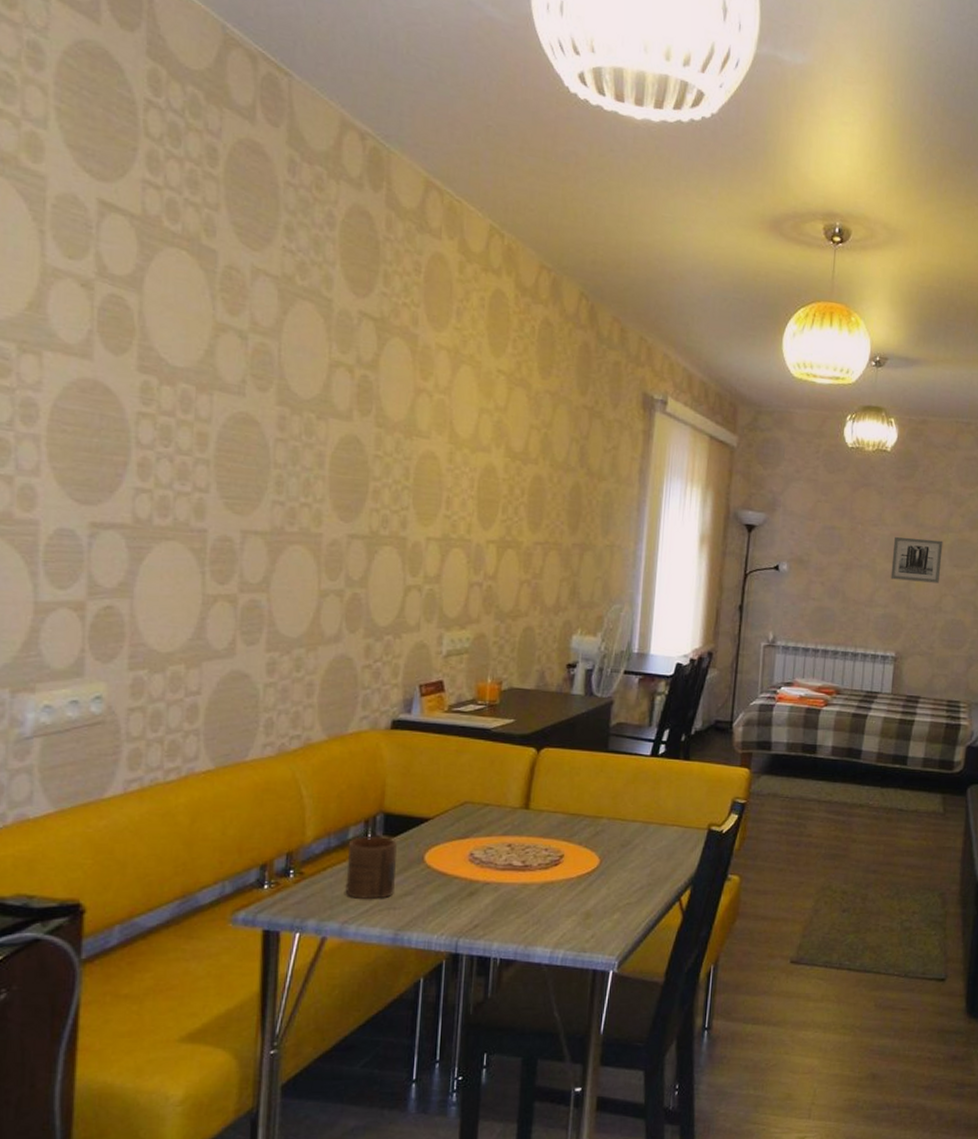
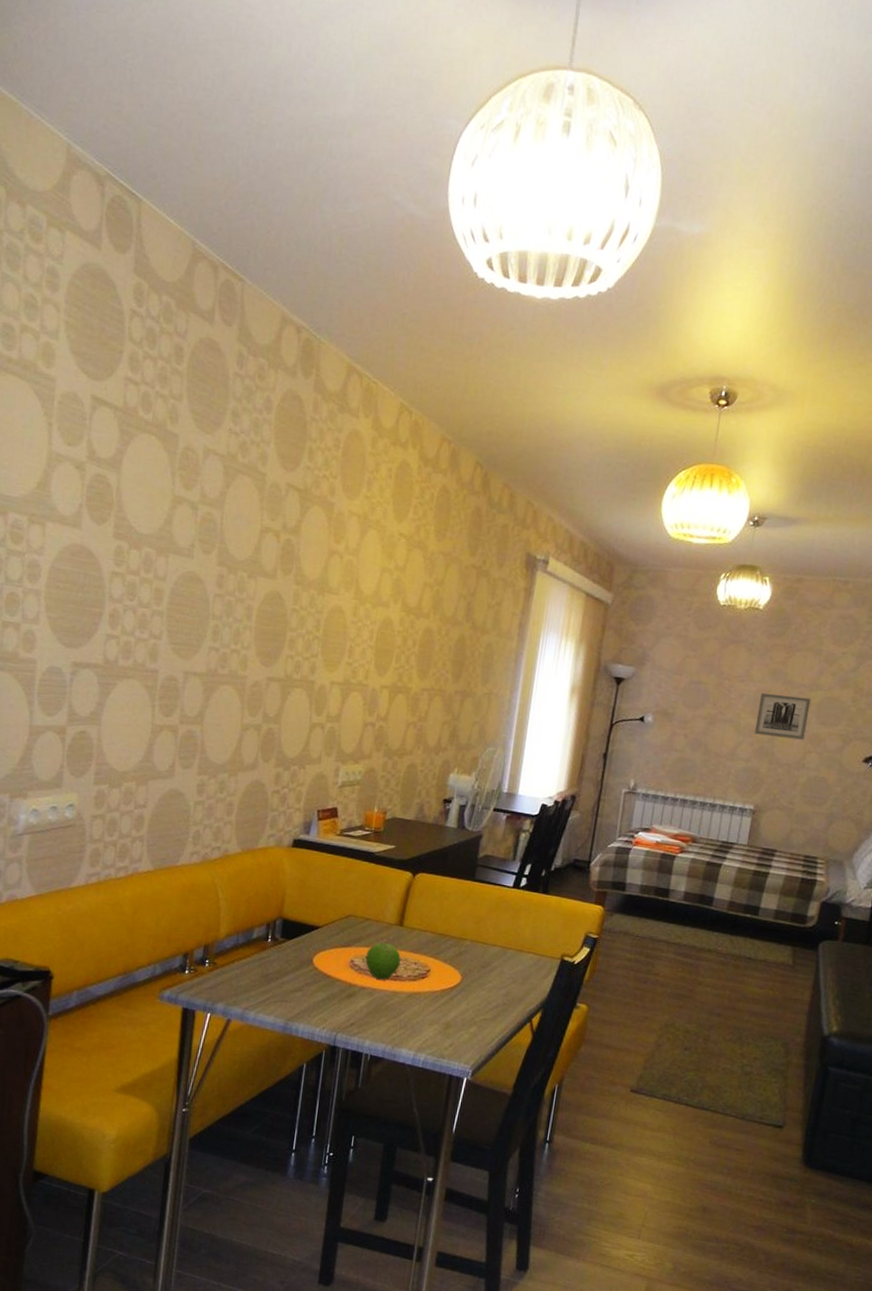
cup: present [345,835,397,900] -> none [248,937,292,992]
fruit: none [487,830,529,872] -> present [365,942,401,980]

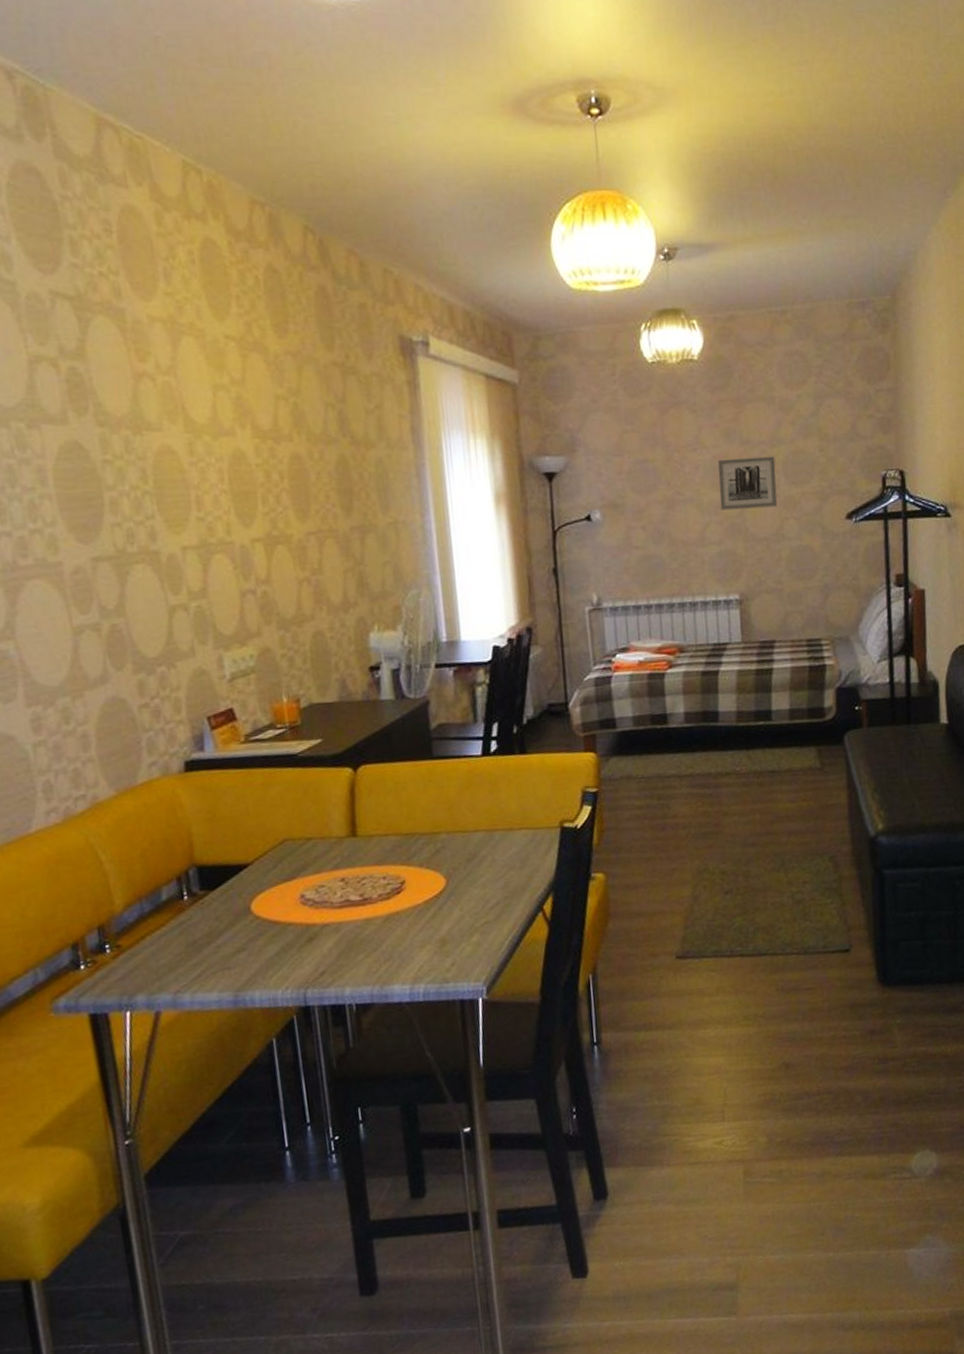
fruit: present [365,942,401,980] -> none [318,862,365,910]

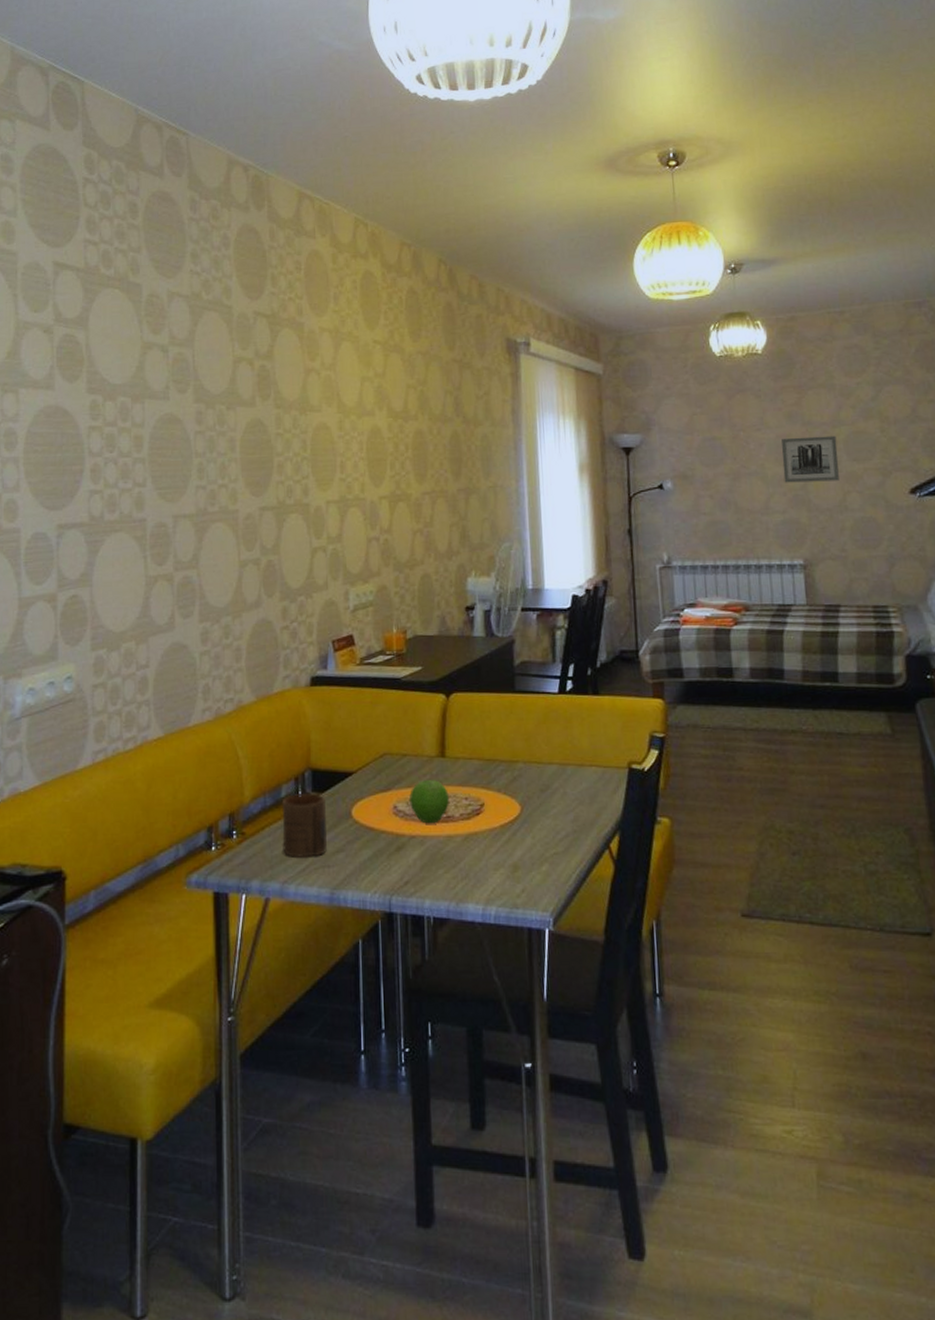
cup: none [163,892,225,964] -> present [281,793,327,859]
fruit: none [318,862,365,910] -> present [409,780,449,824]

